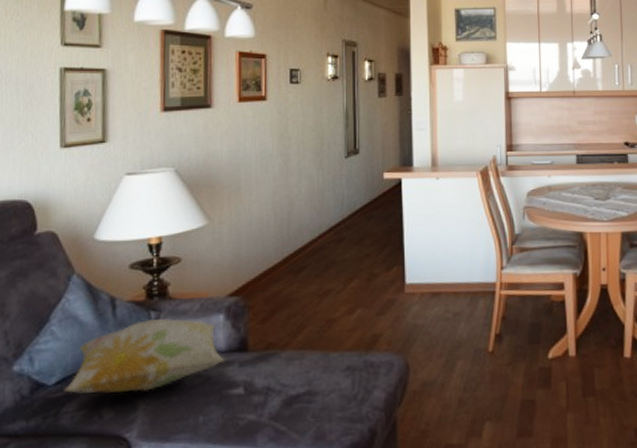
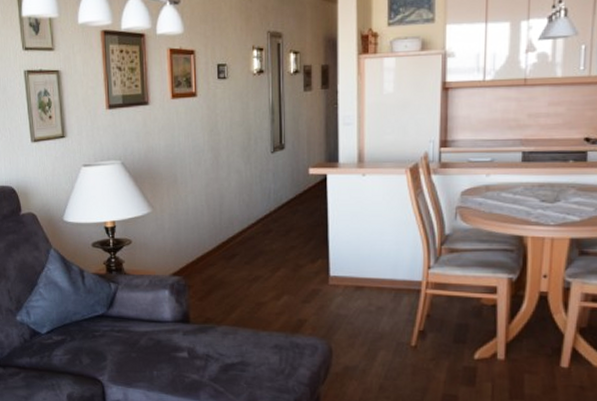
decorative pillow: present [64,318,225,394] -> none [53,290,171,346]

